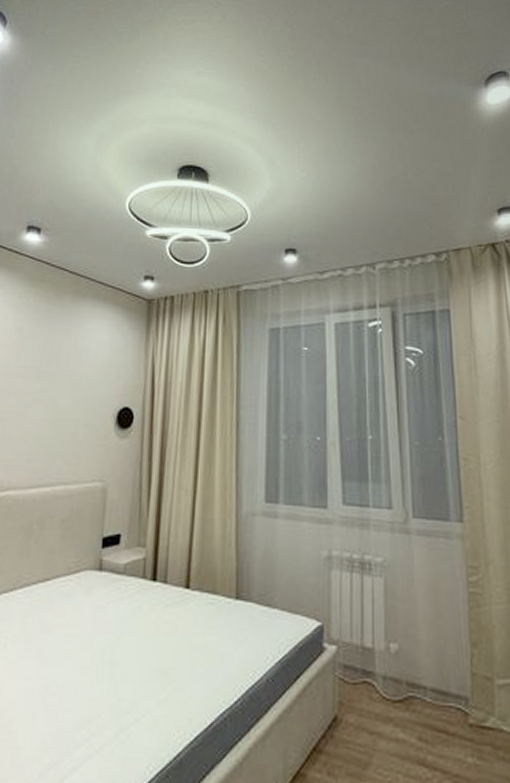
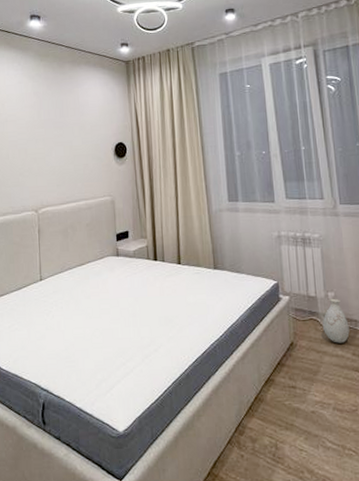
vase: none [378,652,416,721] -> present [322,298,350,343]

